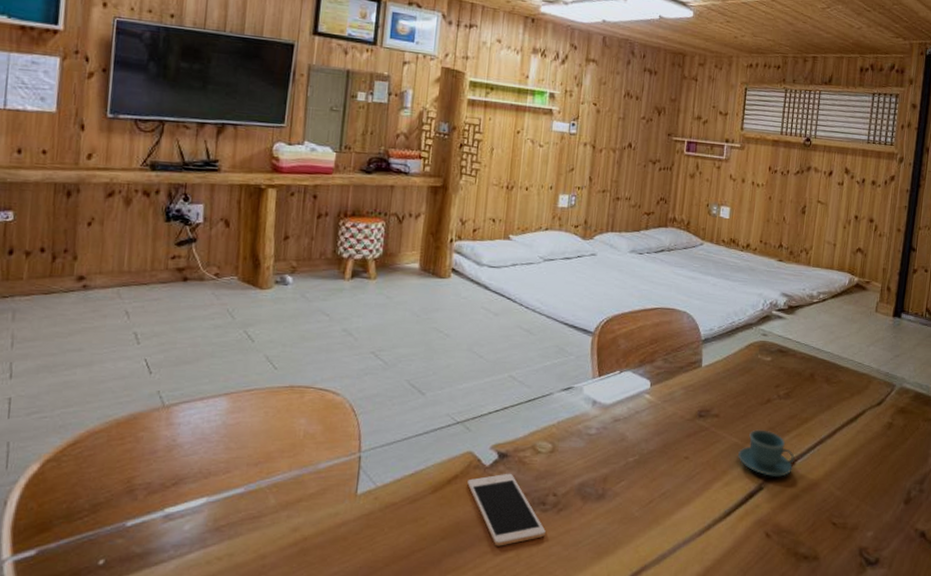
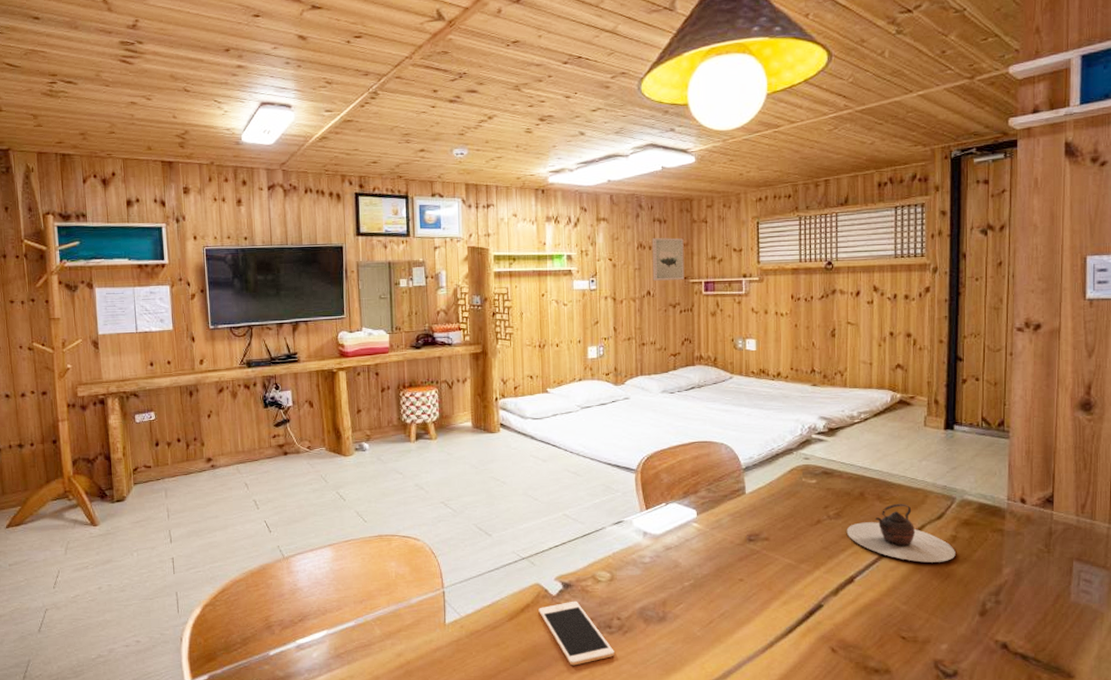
wall art: none [635,88,672,136] -> present [651,237,685,281]
teacup: present [738,429,795,477] -> none [793,550,853,594]
teapot: none [793,387,890,449] -> present [846,504,956,563]

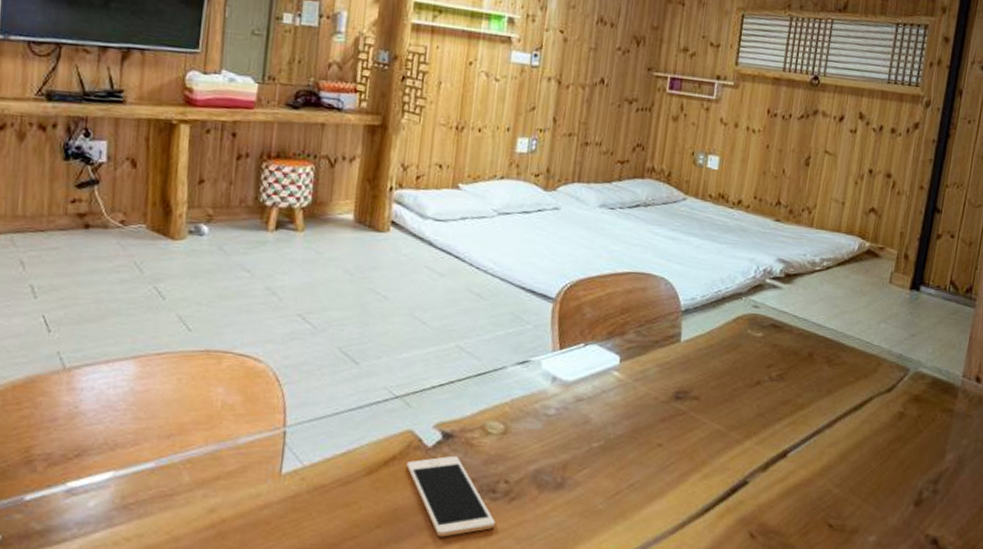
wall art: present [651,237,685,281] -> none [609,13,654,71]
teapot: present [846,504,956,563] -> none [787,370,901,442]

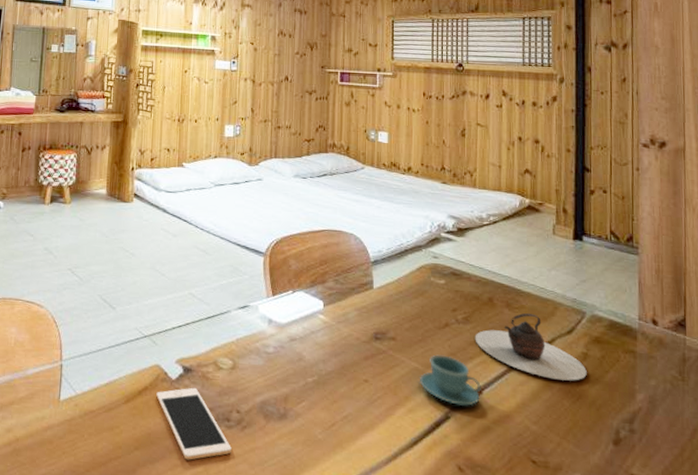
teacup: none [720,415,787,470] -> present [420,354,481,406]
teapot: none [787,370,901,442] -> present [475,313,587,381]

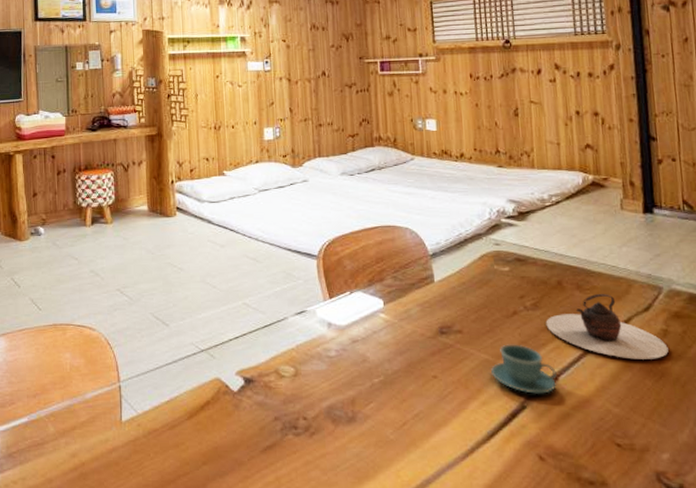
cell phone: present [156,387,231,460] -> none [219,398,302,471]

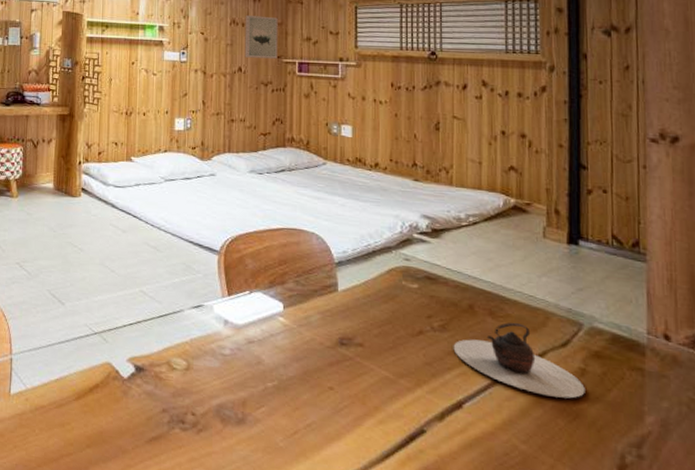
wall art: none [324,18,360,61] -> present [244,14,278,59]
teacup: present [491,344,557,394] -> none [391,364,461,421]

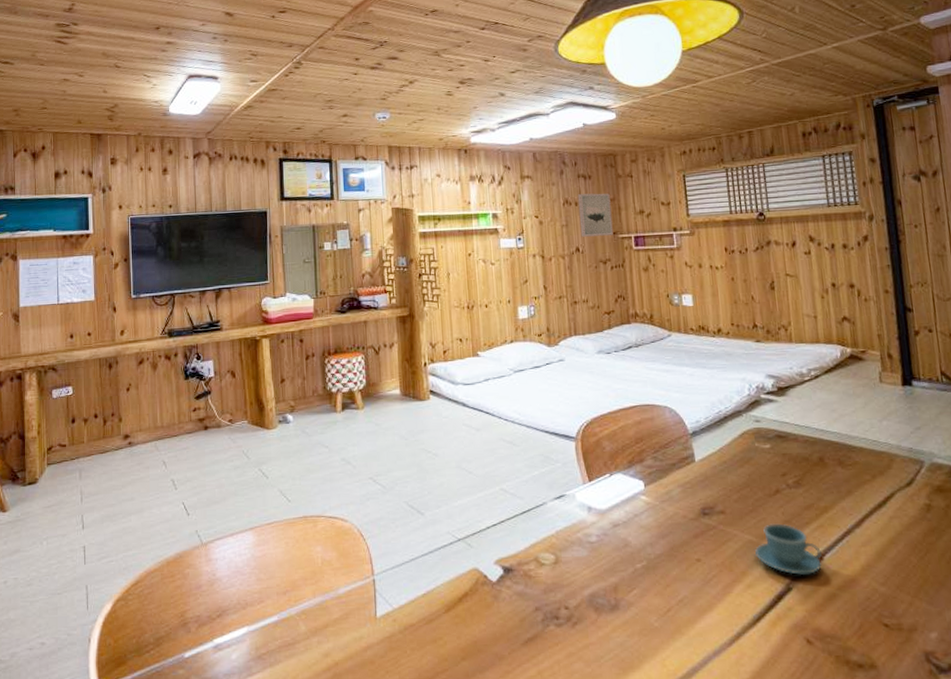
teacup: none [391,364,461,421] -> present [755,523,822,575]
teapot: present [453,322,585,399] -> none [808,469,933,536]

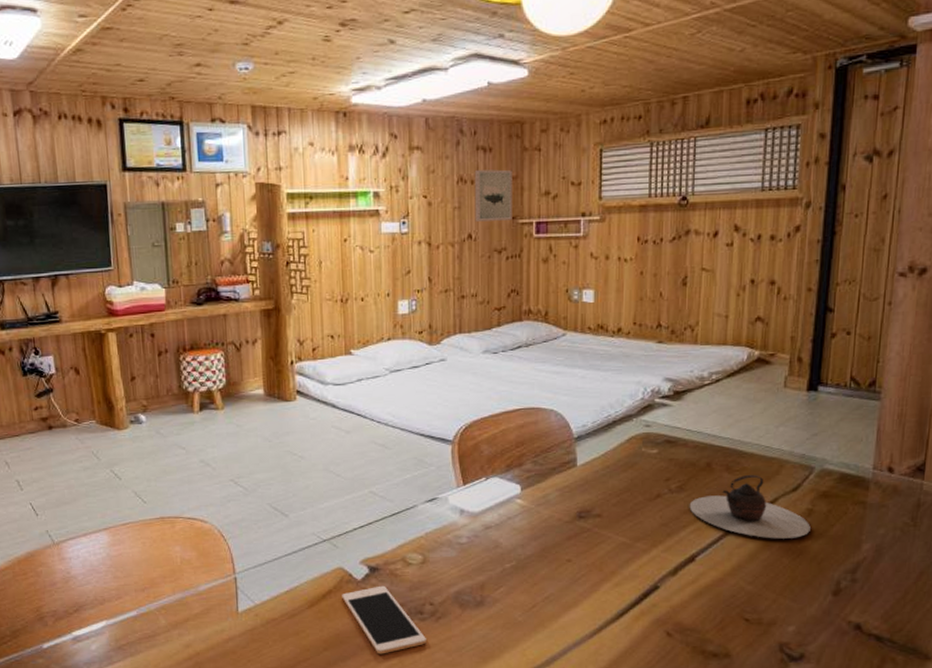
cell phone: none [478,587,564,665] -> present [342,585,426,655]
teacup: present [755,523,822,575] -> none [628,526,694,574]
teapot: none [808,469,933,536] -> present [689,475,811,539]

